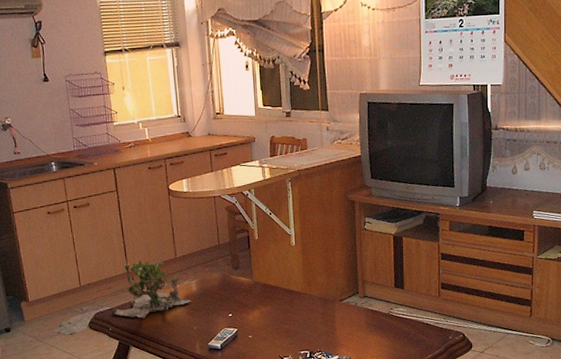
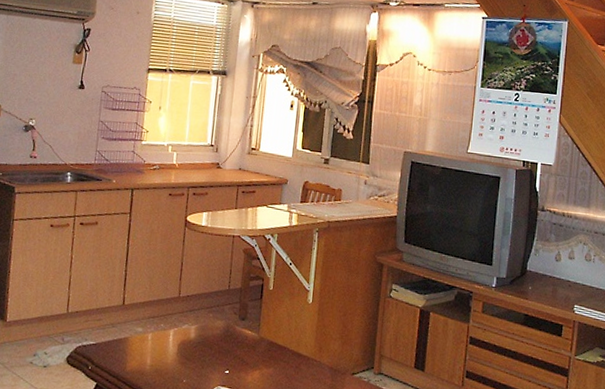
plant: present [111,260,191,319] -> none [94,292,186,361]

